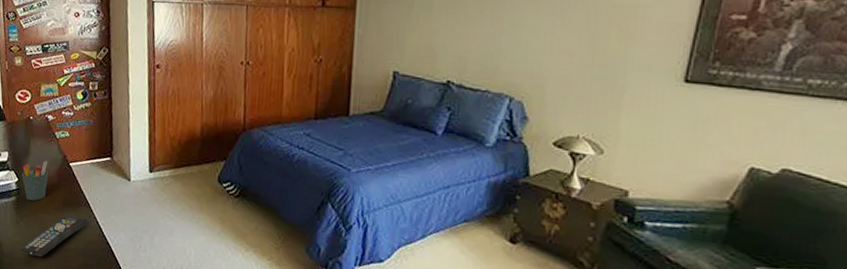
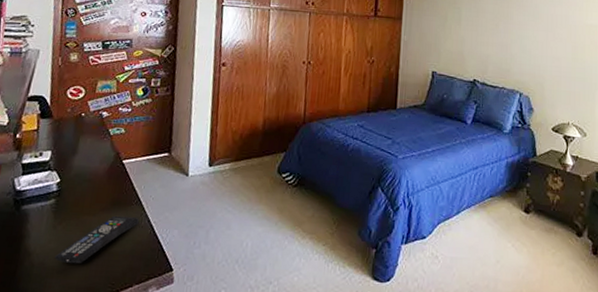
pen holder: present [22,161,49,201] -> none [65,159,98,202]

